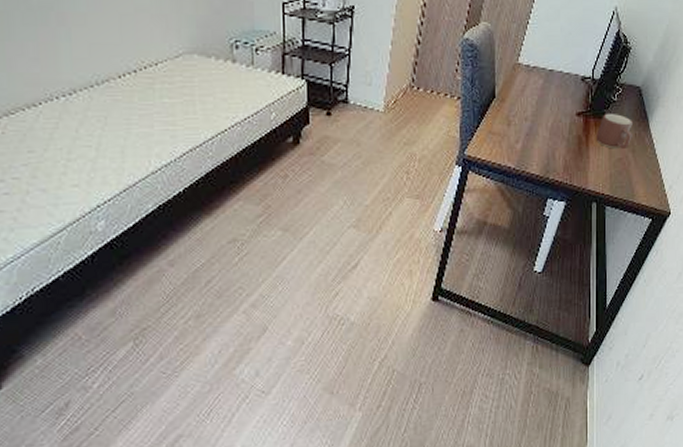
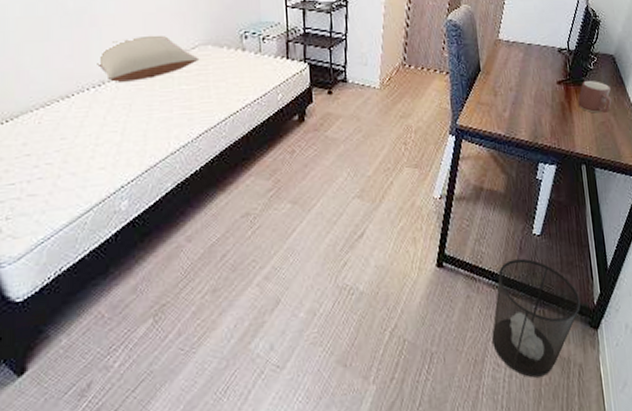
pillow: none [67,39,184,91] -> present [97,35,200,82]
waste bin: none [482,295,574,409] -> present [492,258,580,378]

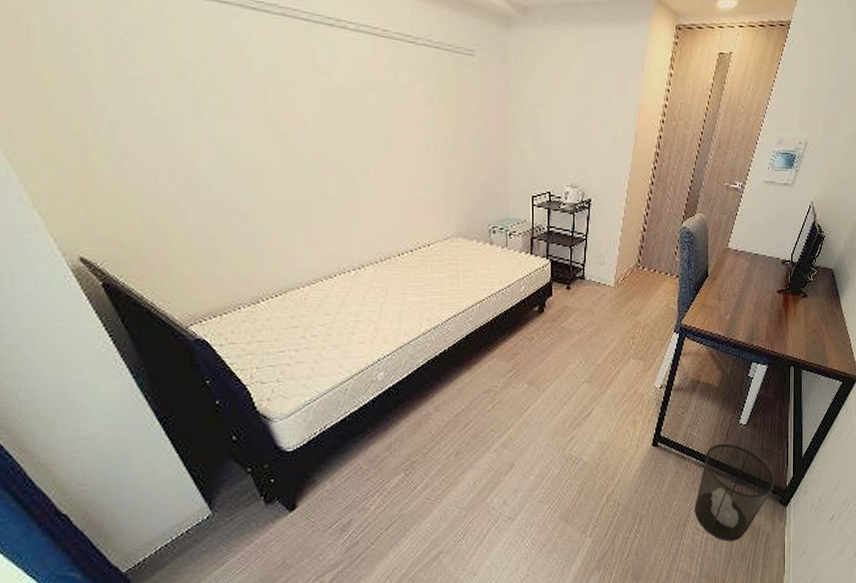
pillow: present [97,35,200,82] -> none [357,225,451,267]
mug: present [578,80,612,113] -> none [794,291,826,321]

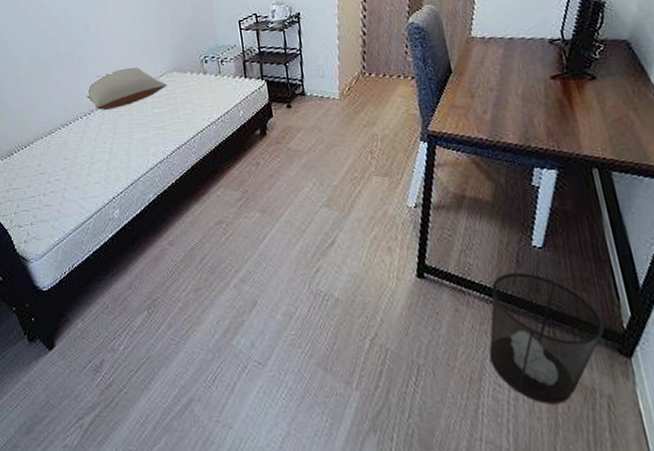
pillow: none [357,225,451,267] -> present [86,67,168,111]

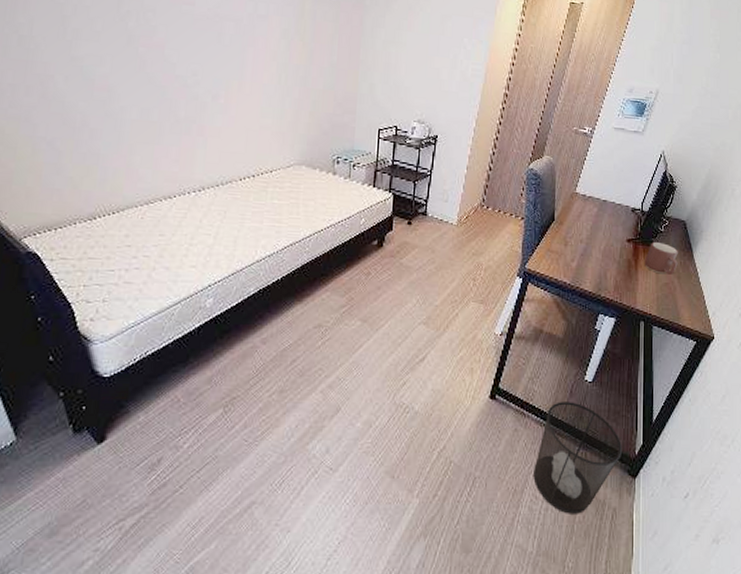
pillow: present [86,67,168,111] -> none [200,150,293,191]
mug: none [580,71,630,109] -> present [645,241,678,275]

